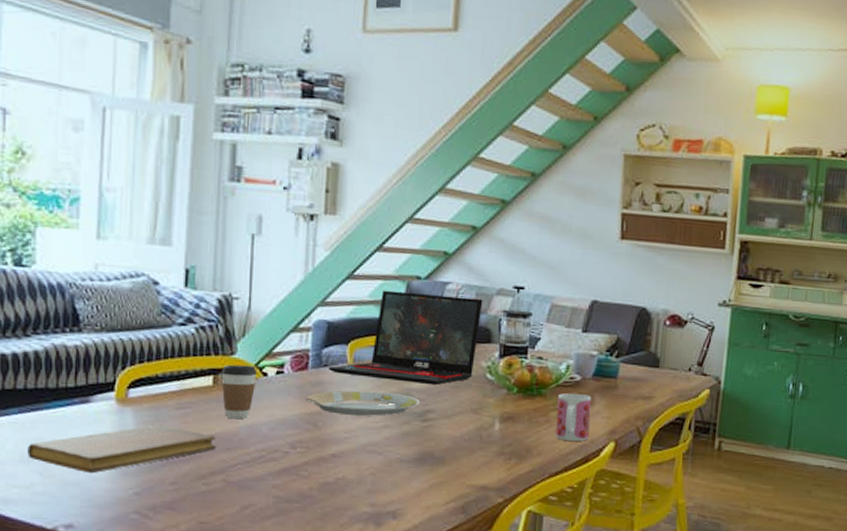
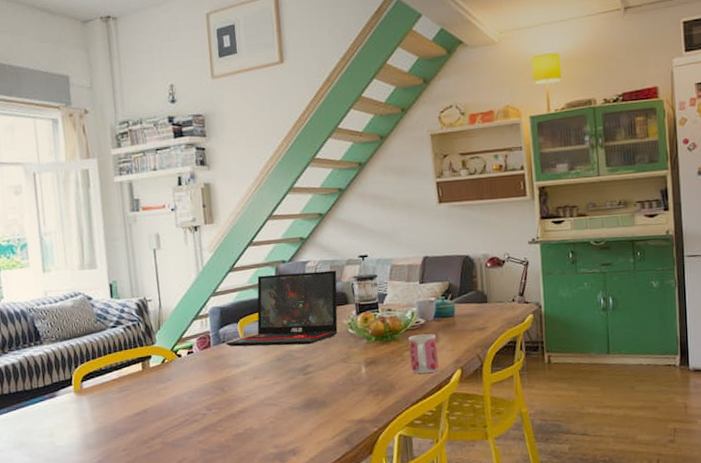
notebook: present [27,425,216,474] -> none [17,406,152,451]
coffee cup: present [221,364,257,420] -> none [147,350,174,394]
plate: present [305,390,420,416] -> none [212,355,300,379]

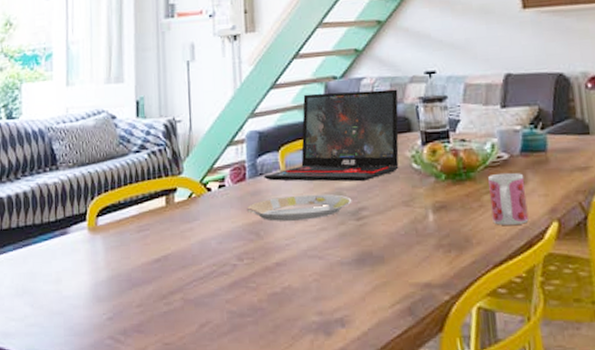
plate: none [212,355,300,379] -> present [246,194,352,221]

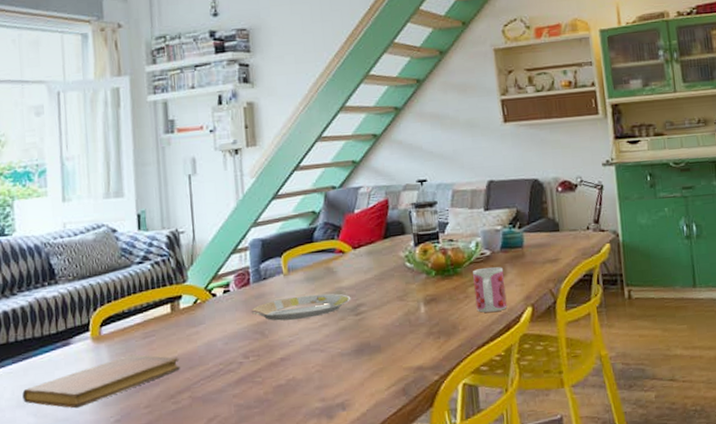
notebook: none [21,249,173,302] -> present [22,354,180,409]
laptop: present [264,89,399,182] -> none [267,196,394,284]

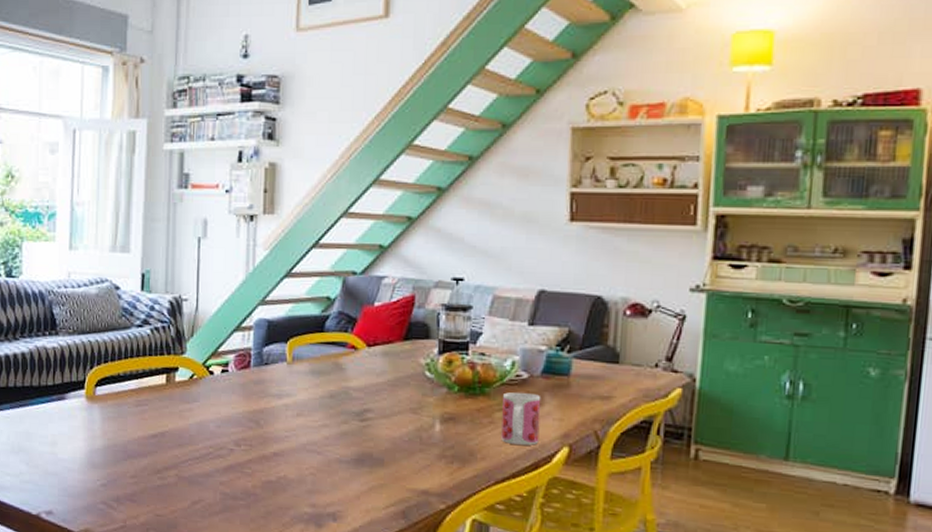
notebook: present [22,354,180,409] -> none [17,421,170,465]
plate: present [251,293,351,321] -> none [248,389,358,415]

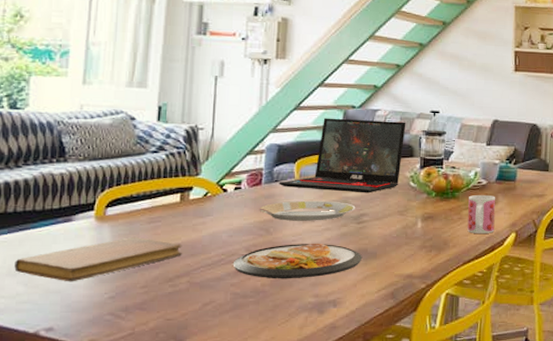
notebook: none [17,421,170,465] -> present [14,237,182,282]
dish: none [221,440,367,483] -> present [232,243,363,279]
plate: none [248,389,358,415] -> present [259,200,356,221]
laptop: none [269,287,420,384] -> present [279,118,406,193]

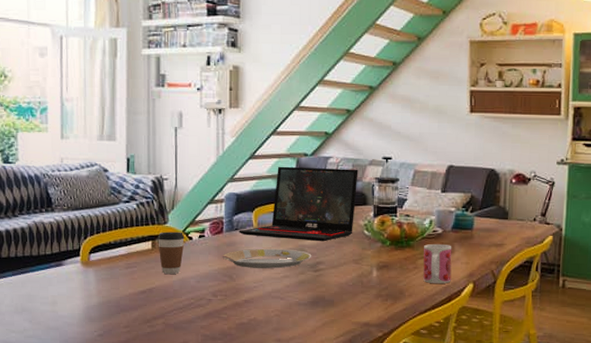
notebook: present [14,237,182,282] -> none [20,281,157,320]
coffee cup: none [187,183,218,229] -> present [157,231,185,275]
dish: present [232,243,363,279] -> none [201,289,321,324]

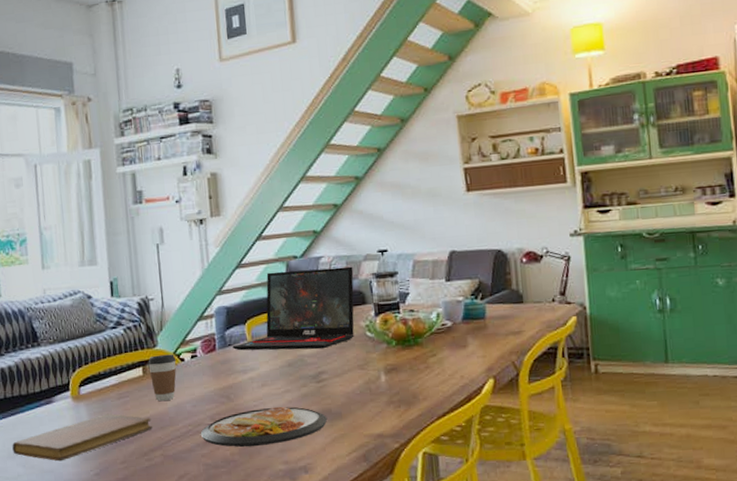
notebook: none [20,281,157,320] -> present [12,414,152,462]
dish: none [201,289,321,324] -> present [200,406,328,448]
plate: present [222,248,312,269] -> none [217,360,313,386]
mug: present [423,243,452,284] -> none [434,338,469,383]

